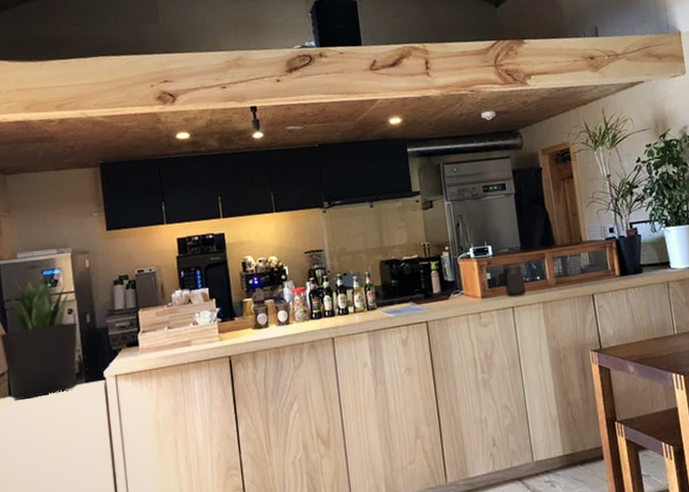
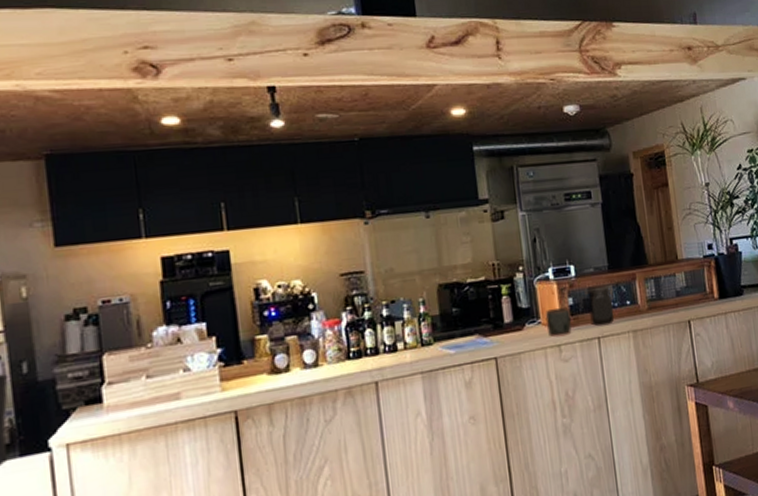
mug: none [467,281,490,306] -> present [545,307,572,338]

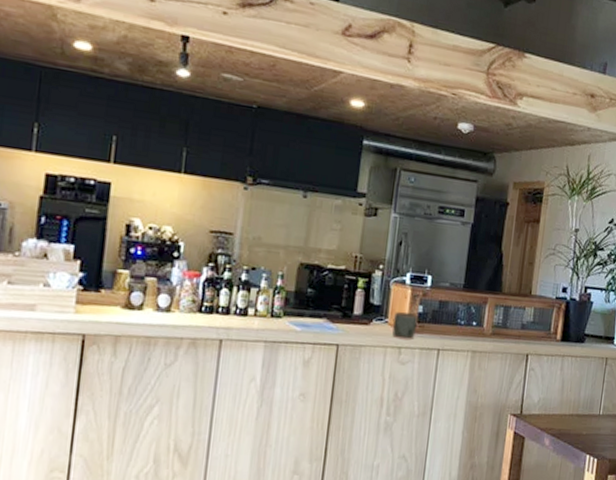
jar: present [584,284,615,327] -> none [435,299,464,340]

